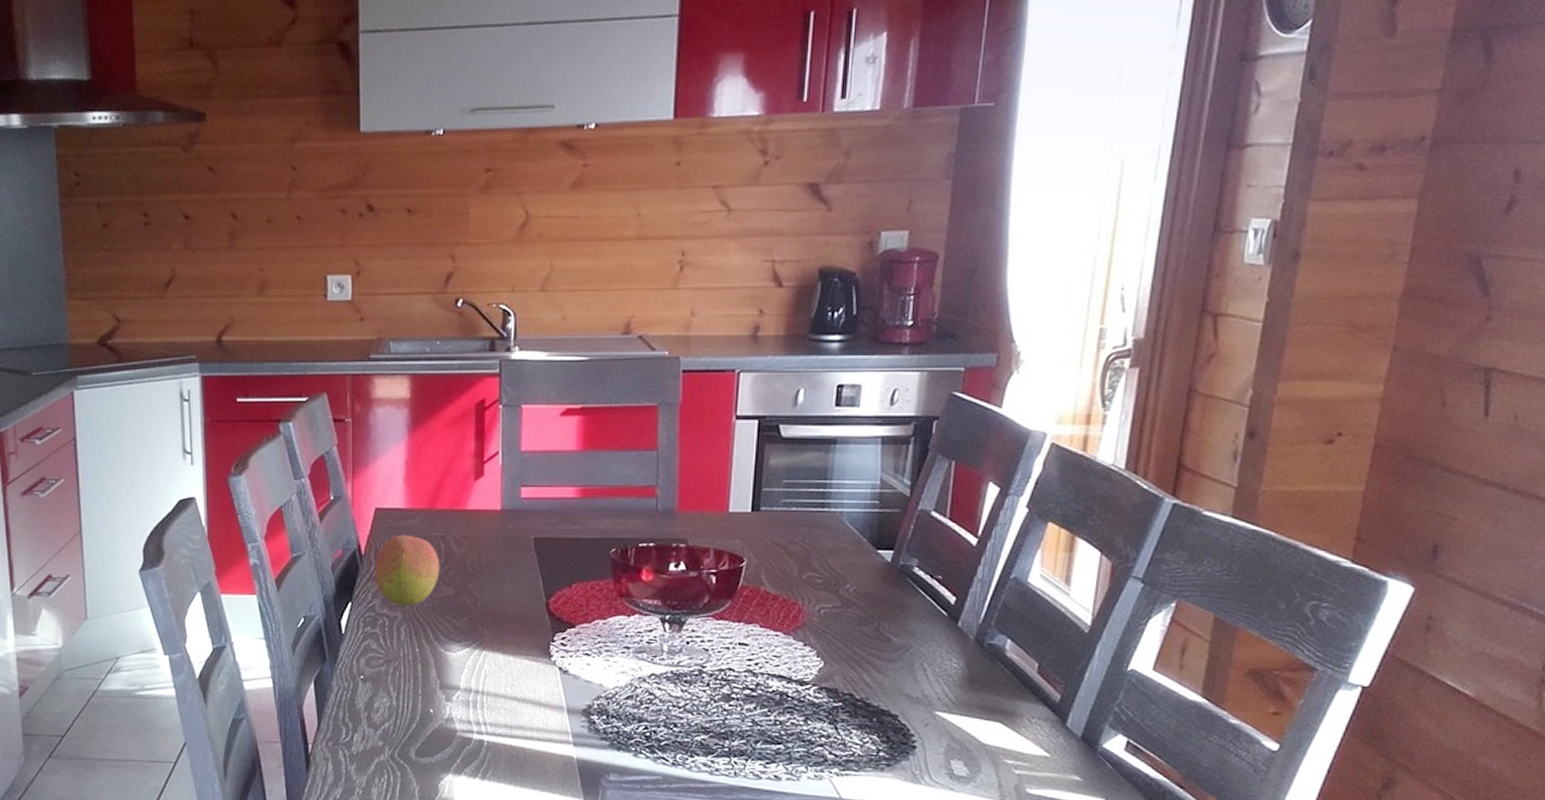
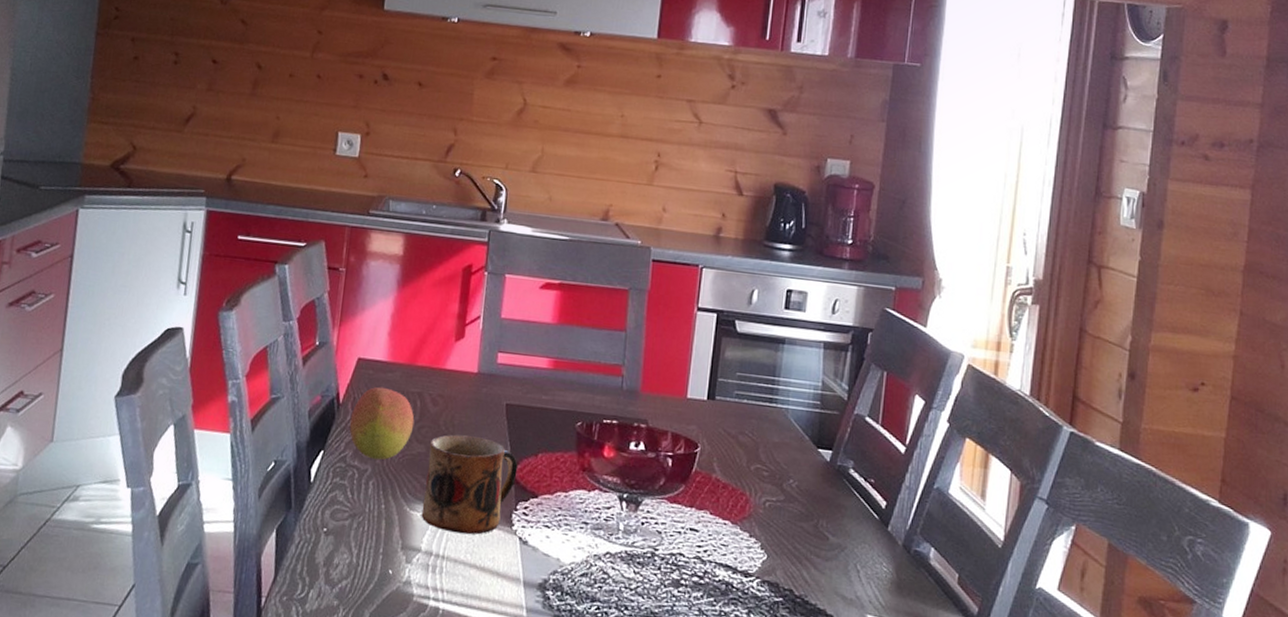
mug: none [457,572,552,669] -> present [421,434,518,535]

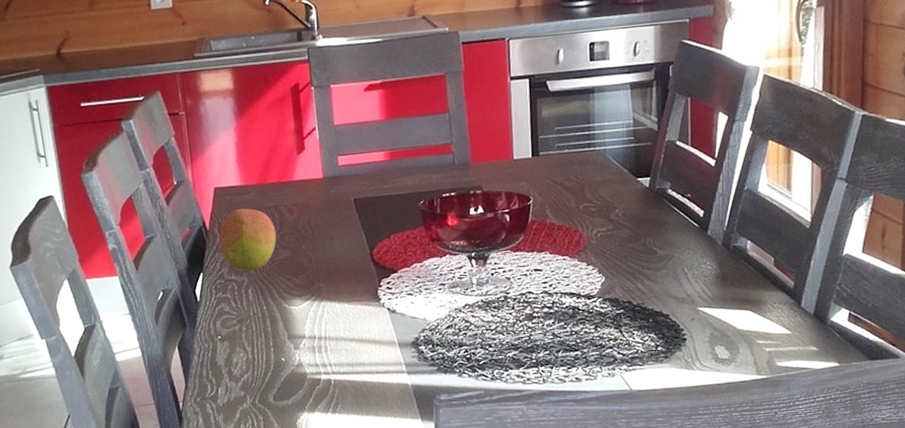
mug: present [421,434,518,535] -> none [293,232,376,317]

